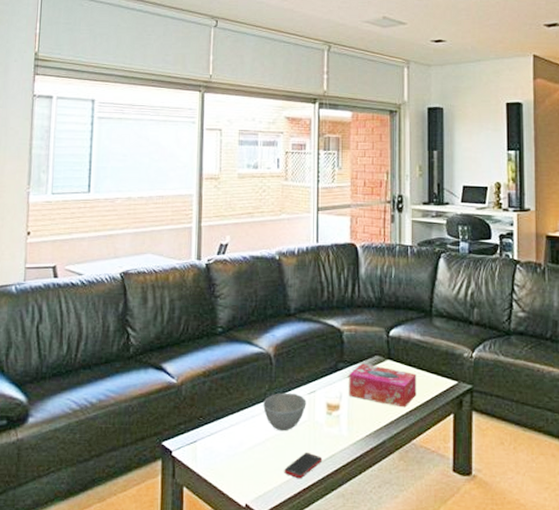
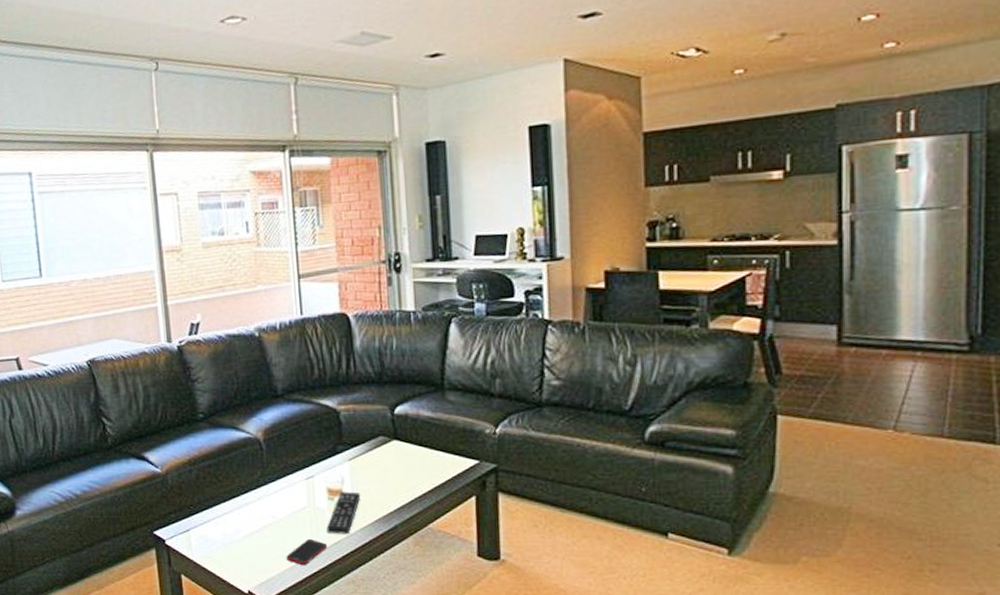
bowl: present [263,392,306,431] -> none [256,478,305,518]
remote control: none [323,406,356,448] -> present [327,491,361,534]
tissue box: present [349,363,417,408] -> none [350,445,431,491]

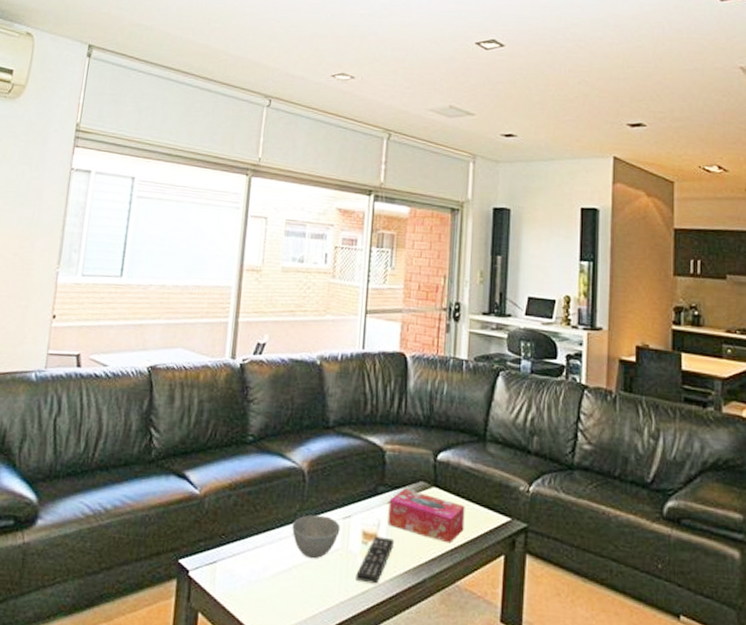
bowl: none [256,478,305,518] -> present [292,514,340,559]
cell phone: present [286,538,328,566] -> none [310,584,355,616]
tissue box: none [350,445,431,491] -> present [387,488,465,544]

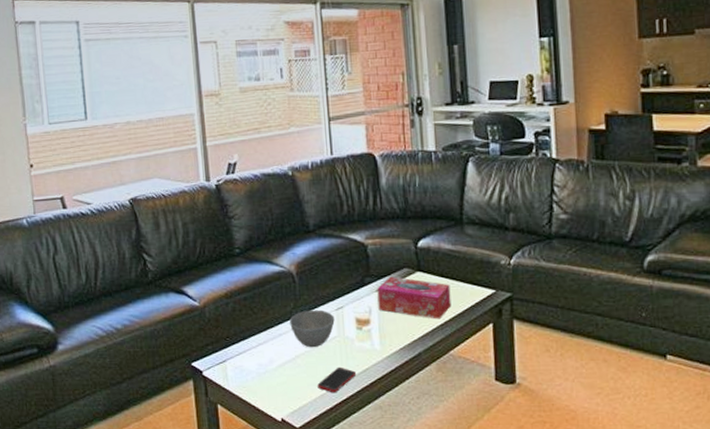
cell phone: none [310,584,355,616] -> present [317,367,357,393]
remote control: present [356,536,395,584] -> none [355,321,387,362]

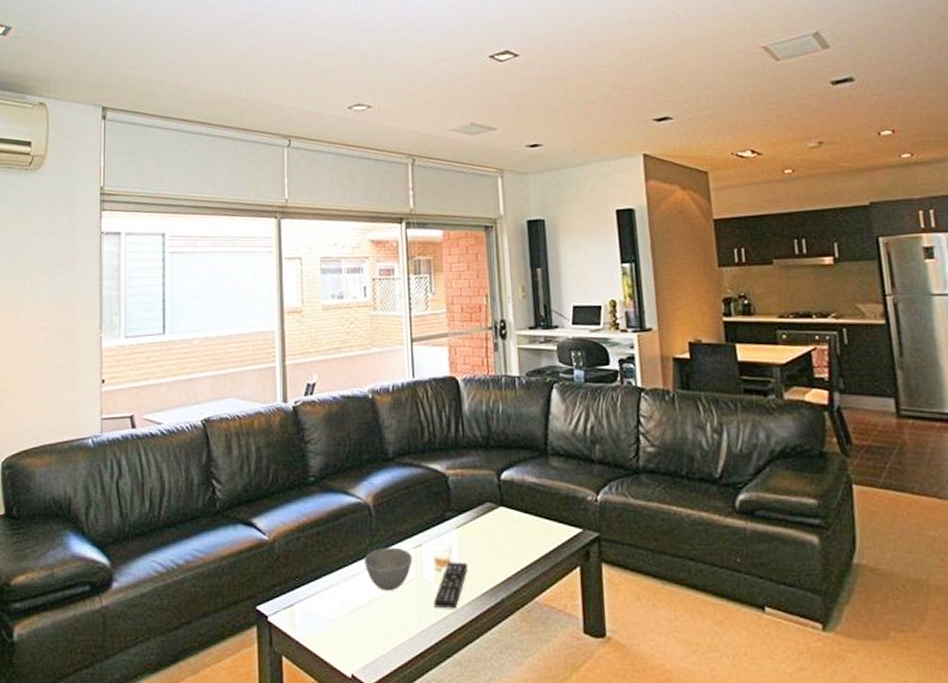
cell phone: present [317,367,357,393] -> none [392,614,435,645]
remote control: none [355,321,387,362] -> present [434,561,468,609]
tissue box: present [377,276,452,319] -> none [458,511,536,561]

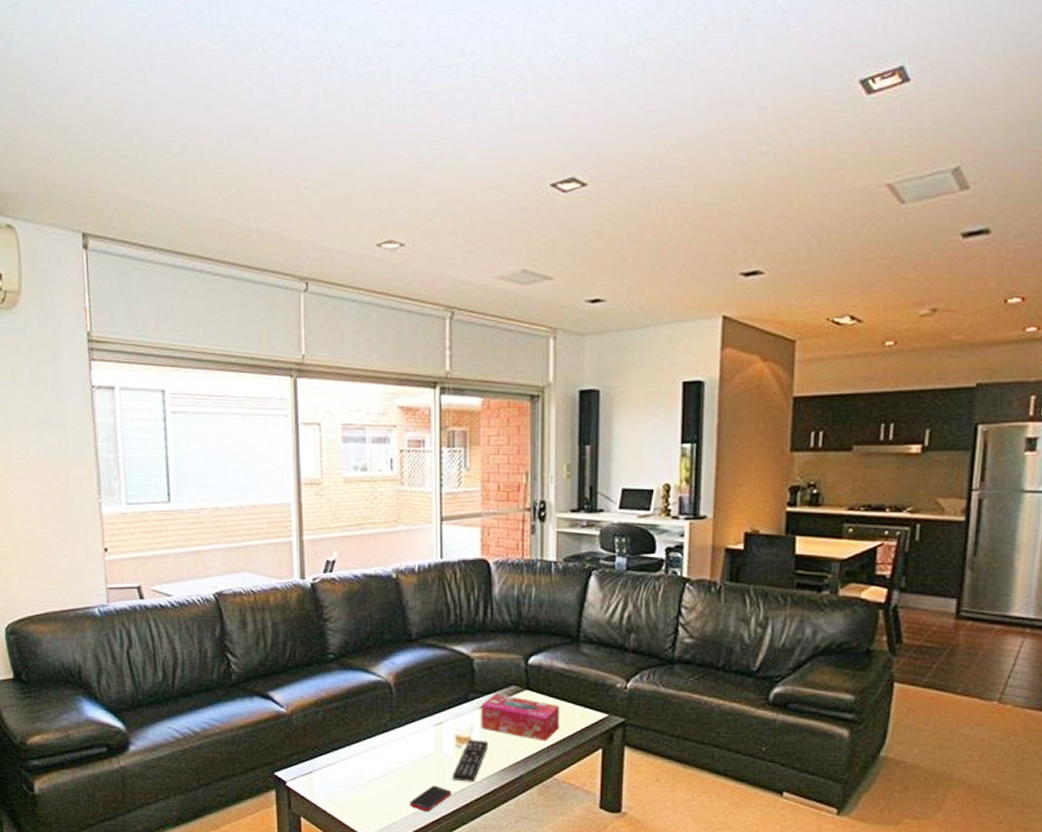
bowl: present [364,547,413,591] -> none [384,724,433,764]
cell phone: none [392,614,435,645] -> present [409,785,452,812]
tissue box: none [458,511,536,561] -> present [481,693,560,742]

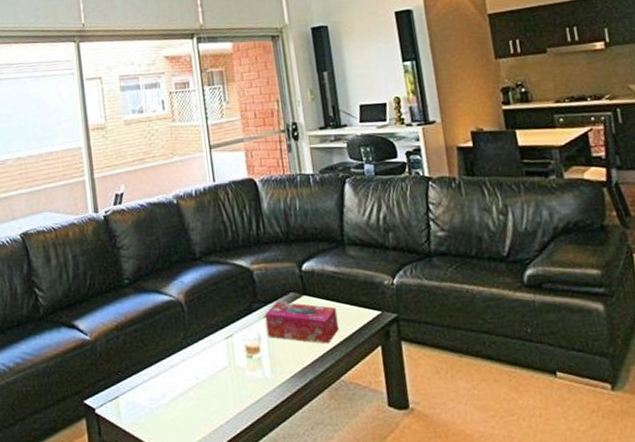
cell phone: present [409,785,452,812] -> none [211,398,250,427]
remote control: present [452,739,489,782] -> none [247,348,277,392]

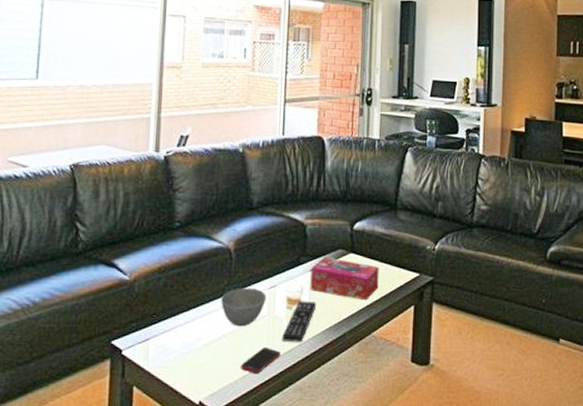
bowl: none [180,339,225,380] -> present [221,288,266,327]
cell phone: none [211,398,250,427] -> present [241,347,281,374]
remote control: none [247,348,277,392] -> present [282,301,317,342]

